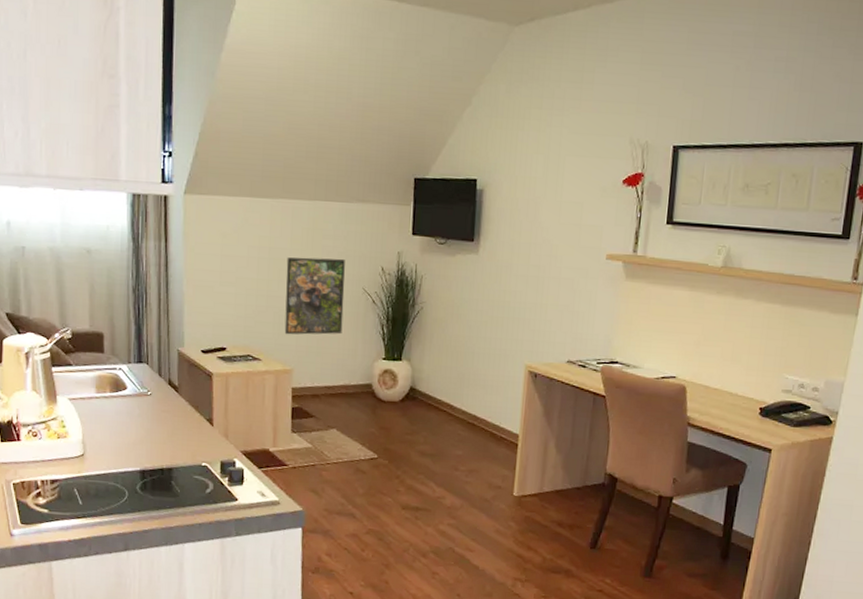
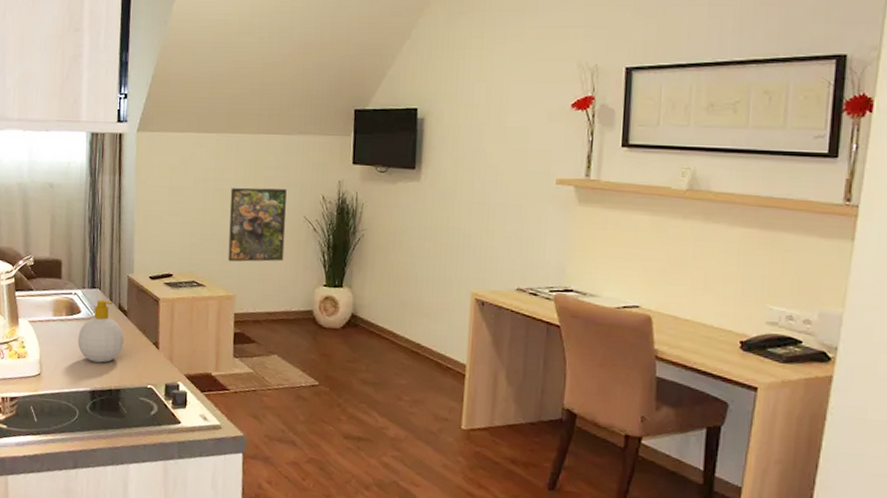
soap bottle: none [124,375,175,441] -> present [77,300,124,363]

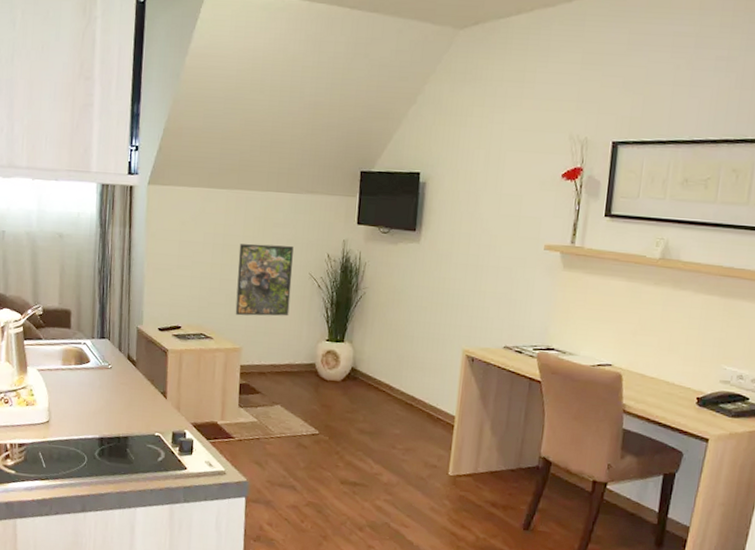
soap bottle: present [77,300,124,363] -> none [86,350,133,411]

